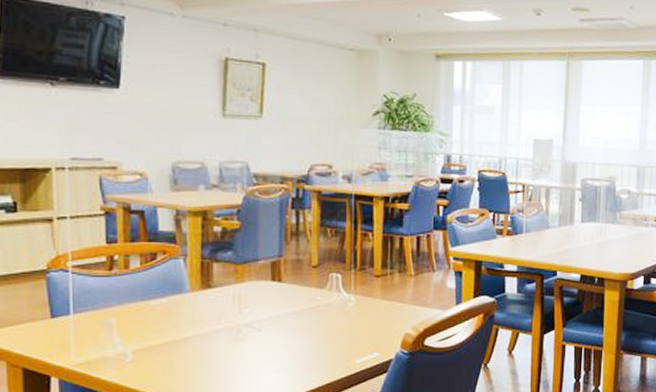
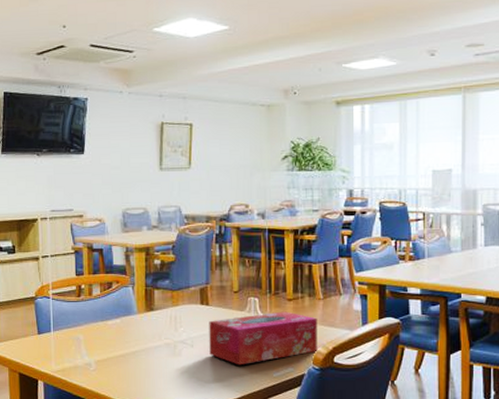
tissue box: none [281,289,408,352] -> present [209,311,318,366]

